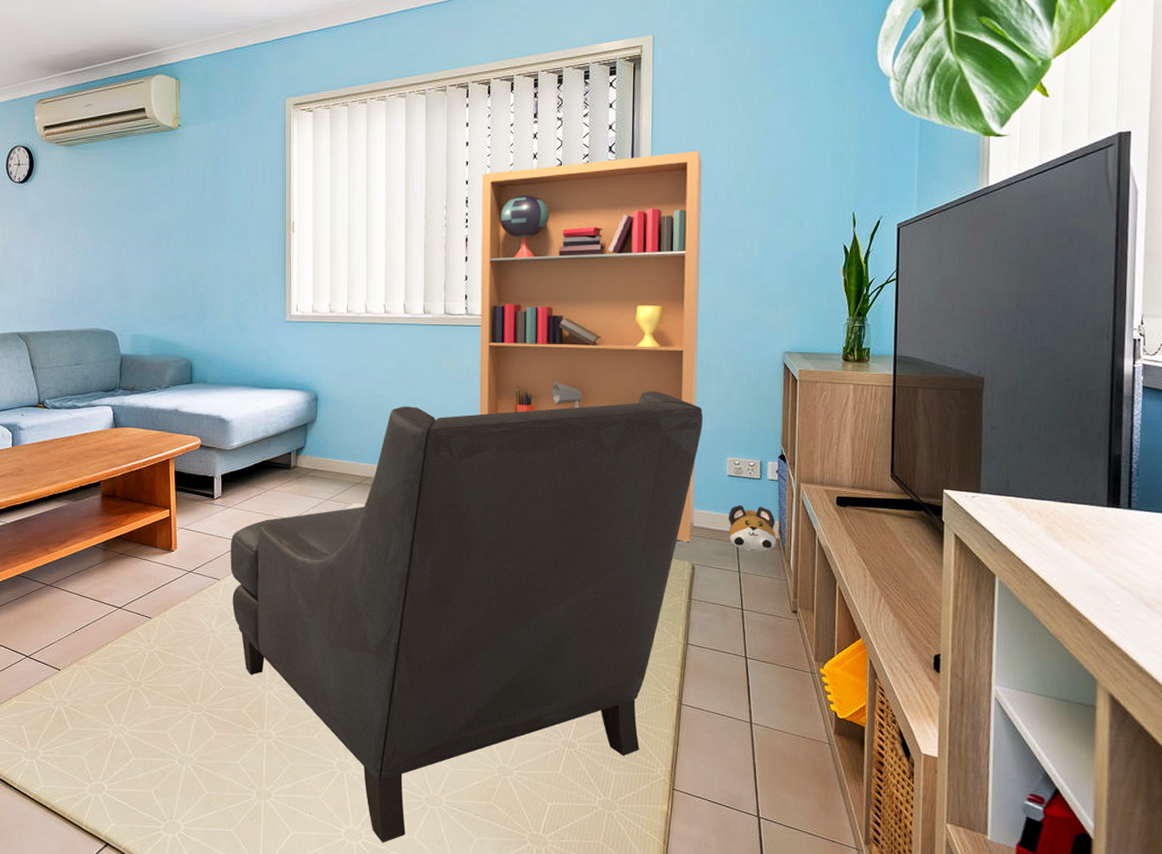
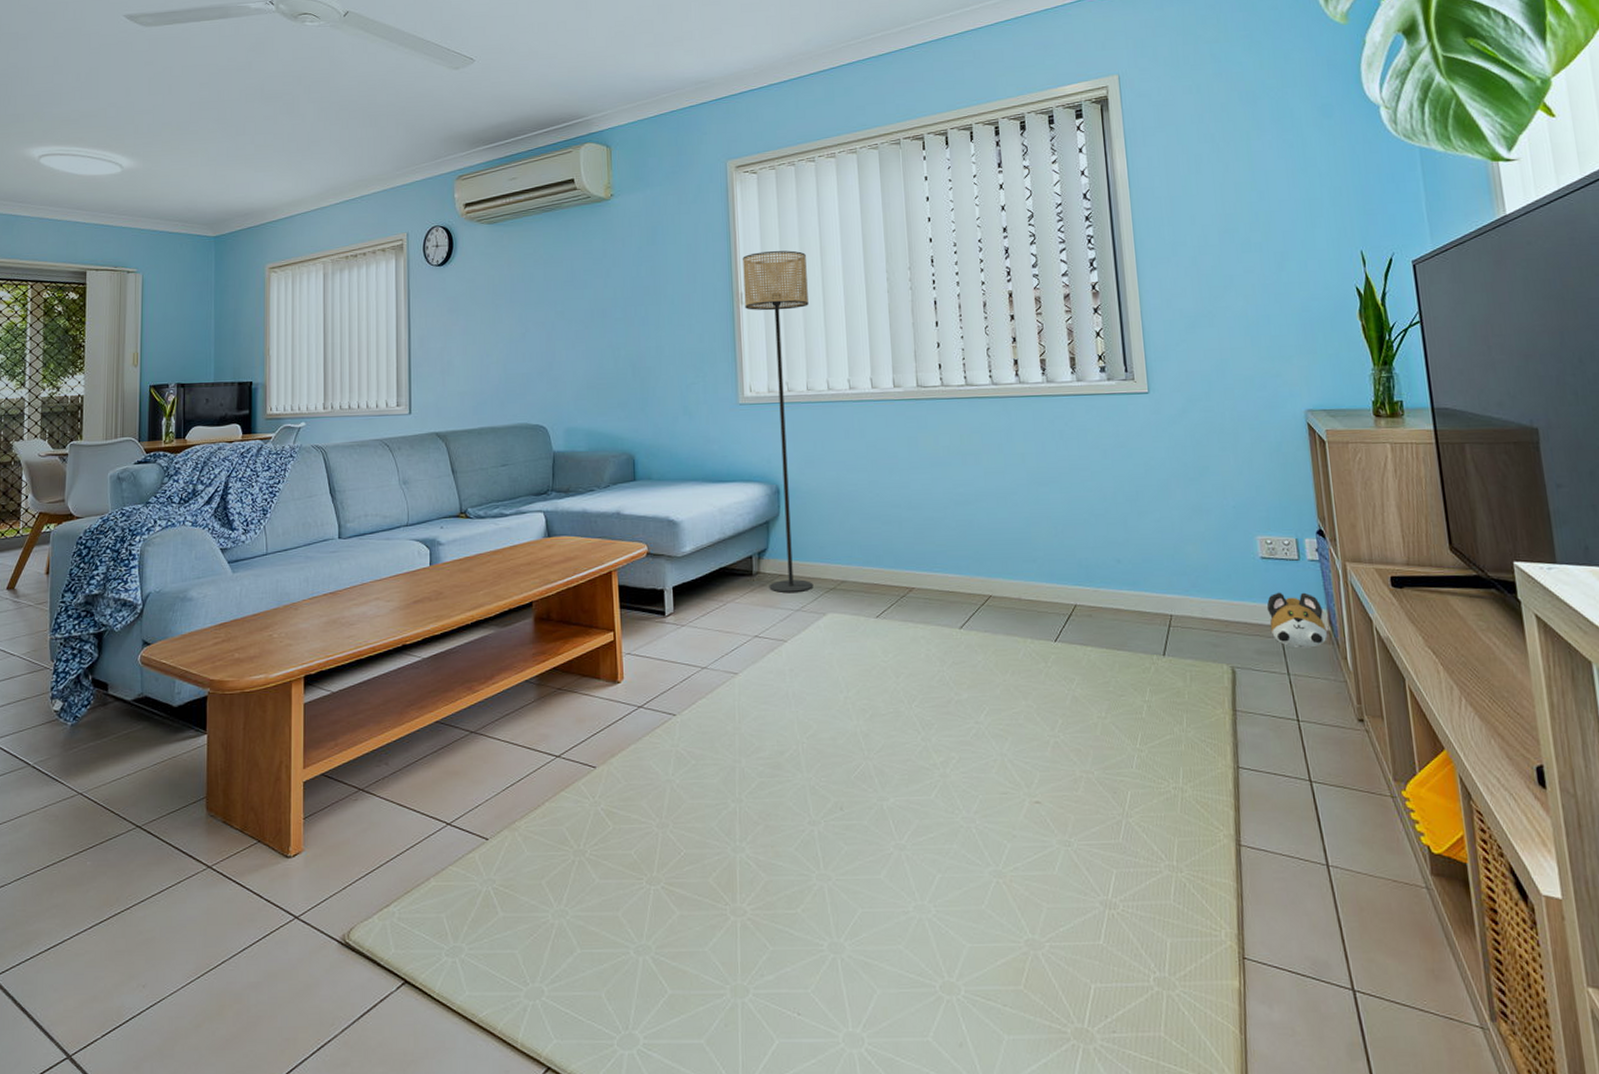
armchair: present [230,391,703,843] -> none [686,462,1224,1050]
floor lamp: none [296,185,353,485] -> present [743,250,814,593]
bookcase: present [479,150,702,542] -> none [946,193,1229,640]

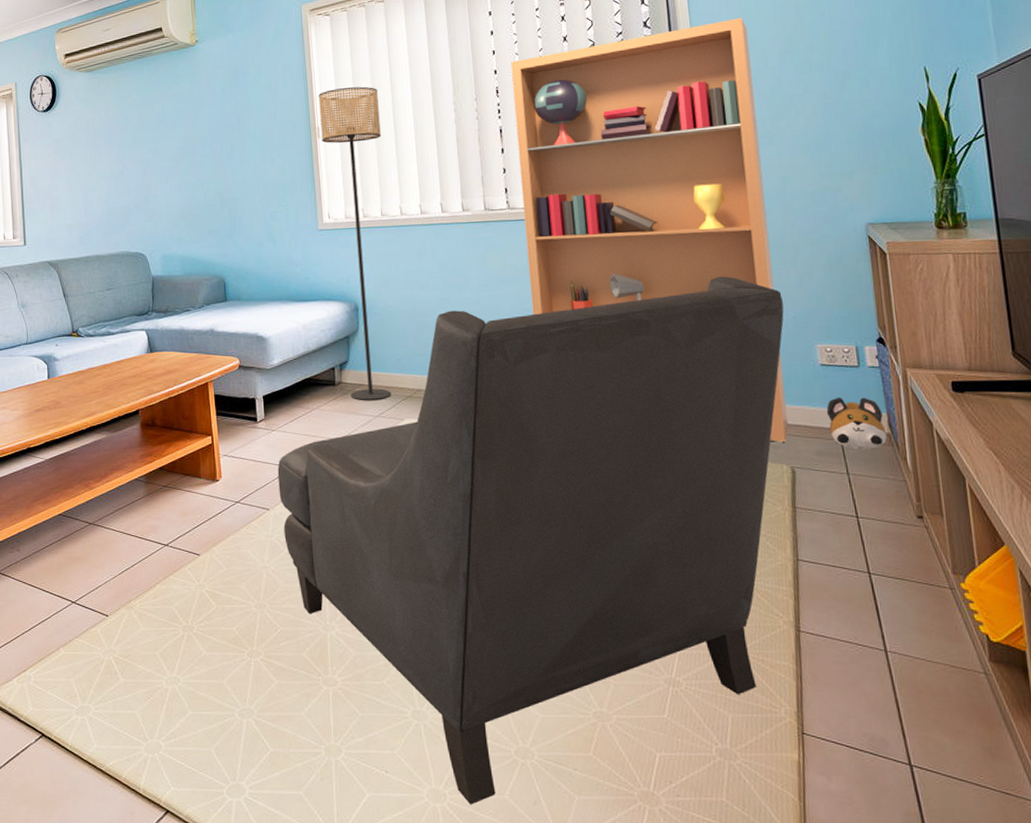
armchair: none [686,462,1224,1050] -> present [277,276,784,805]
bookcase: none [946,193,1229,640] -> present [510,17,789,442]

